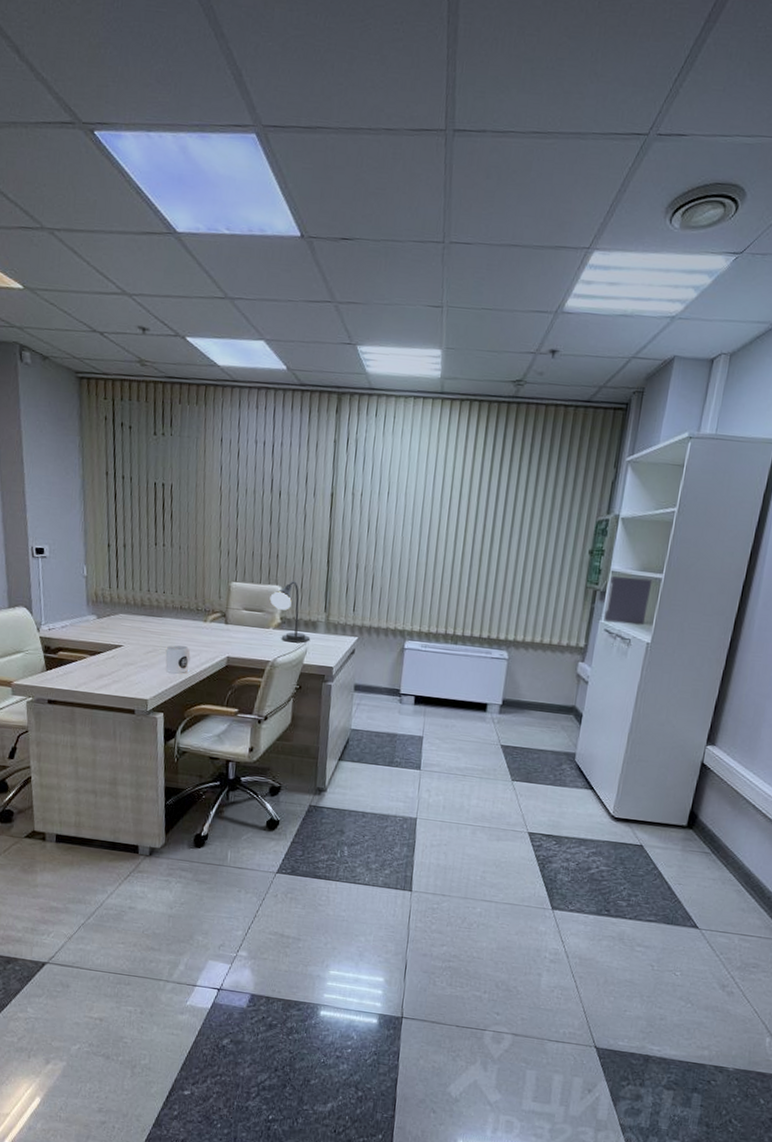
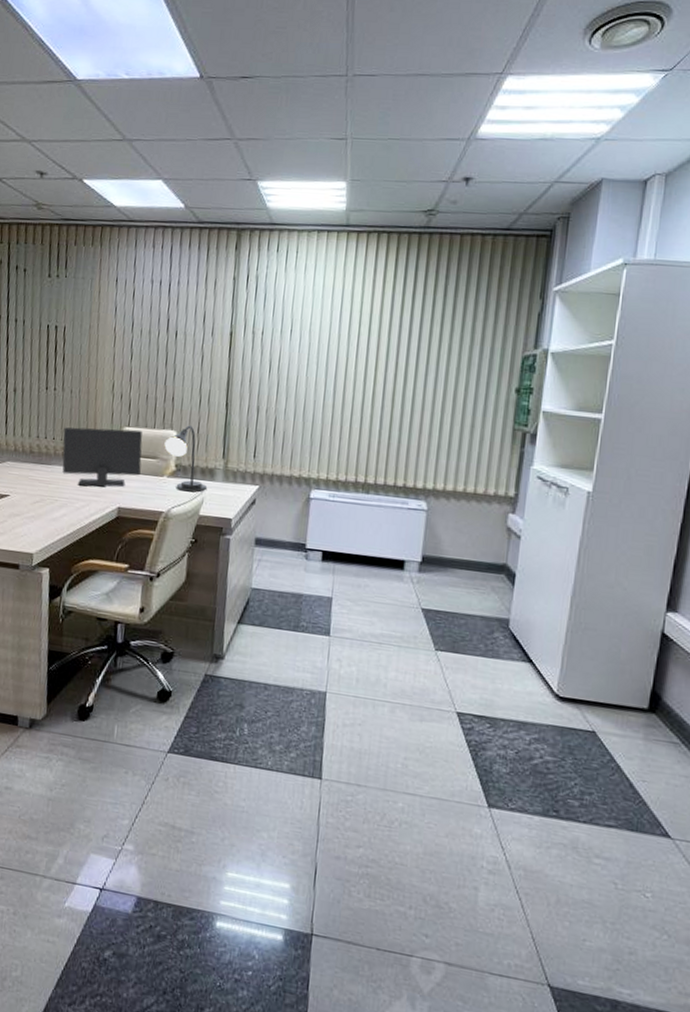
mug: present [165,644,191,674] -> none [52,494,80,526]
computer monitor: none [173,581,249,639] -> present [62,427,143,488]
binder: present [603,576,653,625] -> none [536,417,591,472]

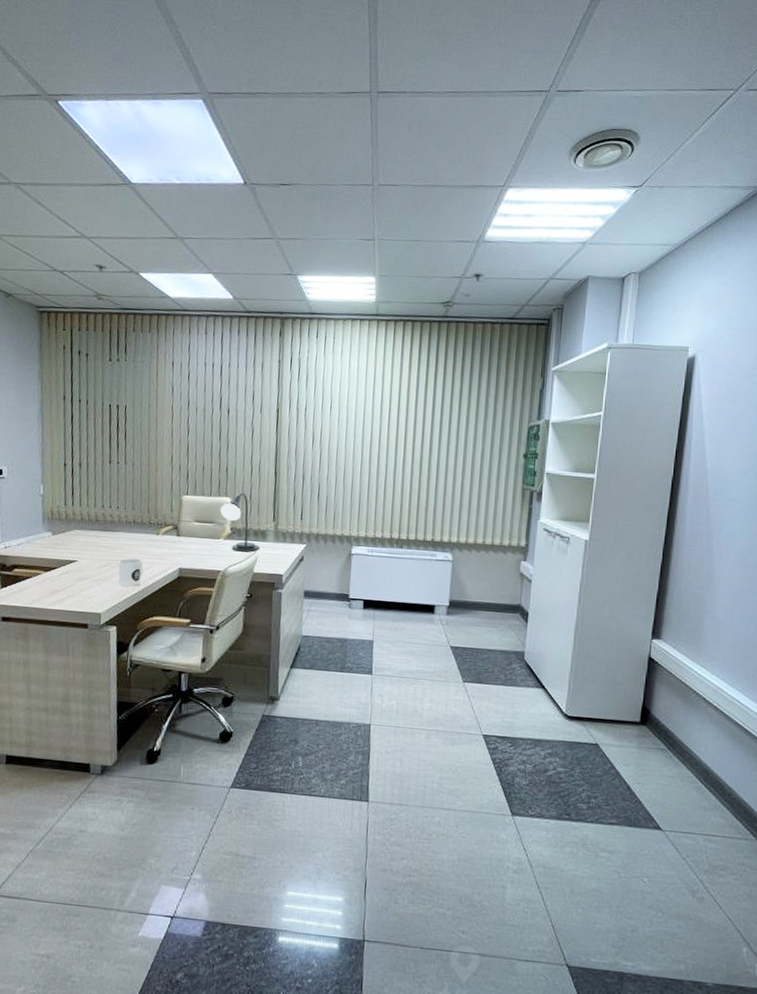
mug: none [52,494,80,526] -> present [118,558,144,587]
computer monitor: present [62,427,143,488] -> none [126,496,200,551]

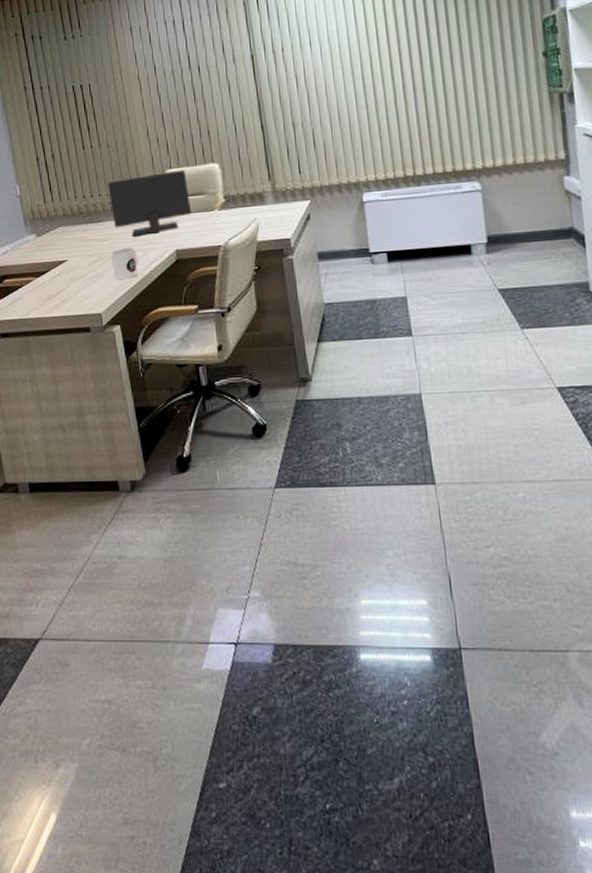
computer monitor: none [126,496,200,551] -> present [107,169,191,237]
desk lamp: present [220,492,259,552] -> none [208,155,259,221]

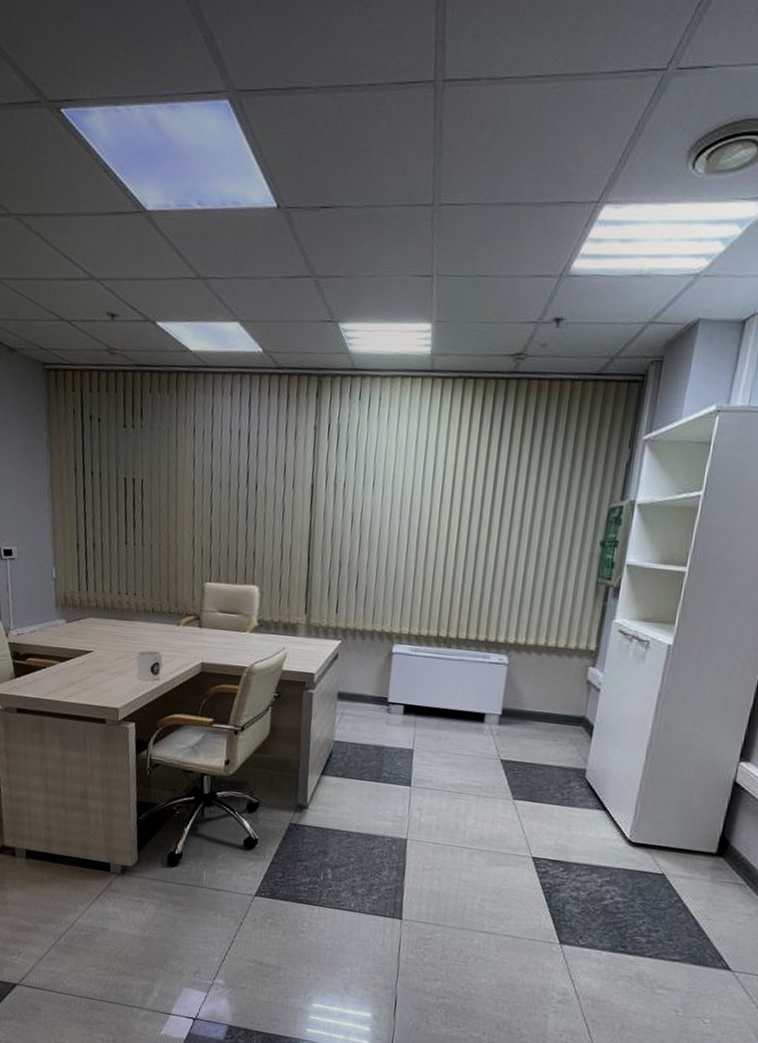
computer monitor: present [107,169,191,237] -> none [144,582,225,643]

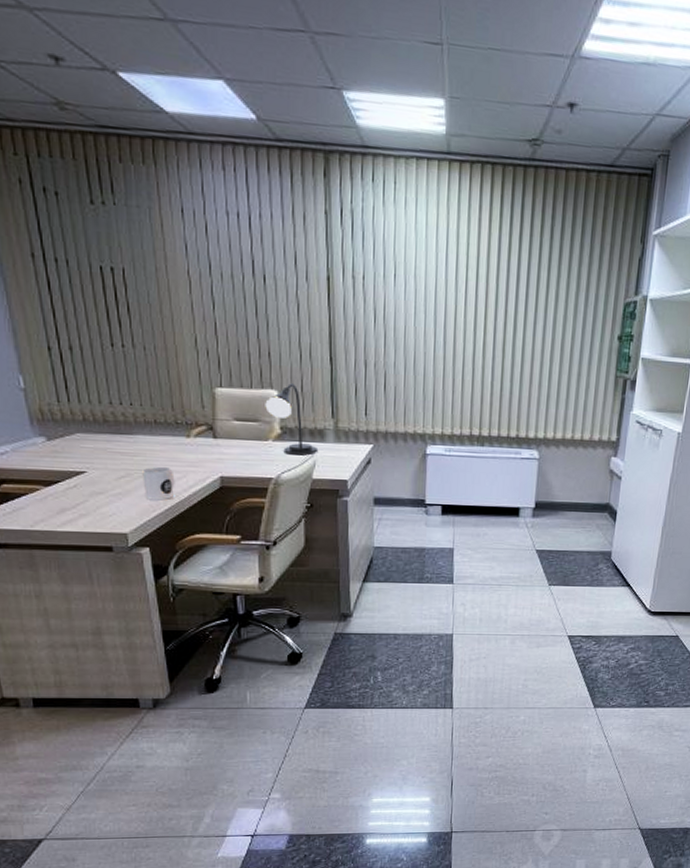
desk lamp: none [246,580,289,648] -> present [265,383,317,456]

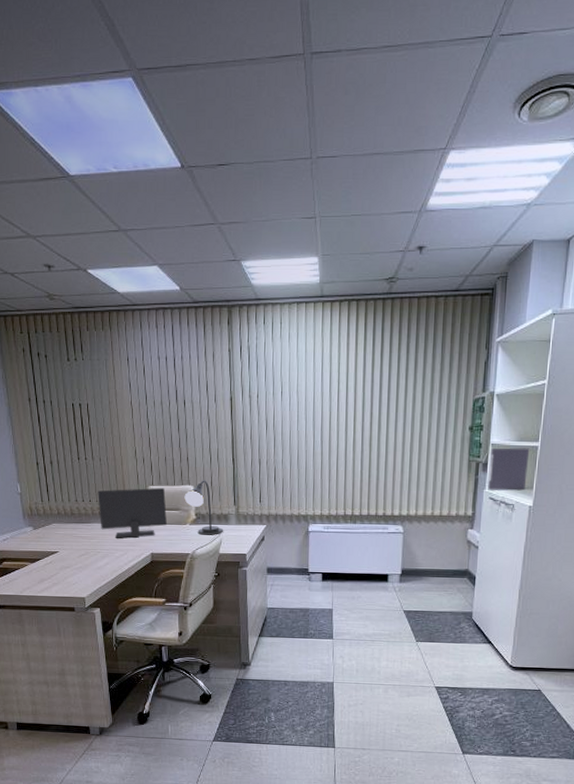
computer monitor: none [142,390,241,457] -> present [97,487,167,539]
mug: present [142,466,175,501] -> none [96,546,119,572]
binder: none [635,363,682,415] -> present [488,448,530,491]

